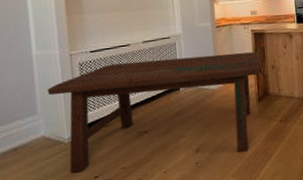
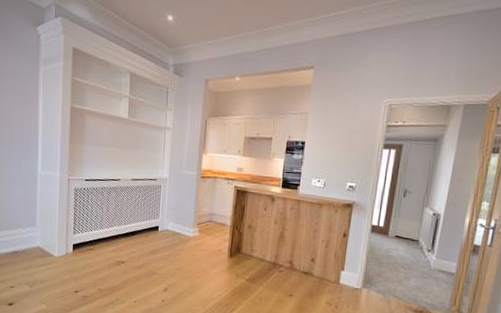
dining table: present [47,52,260,173] -> none [45,194,238,301]

